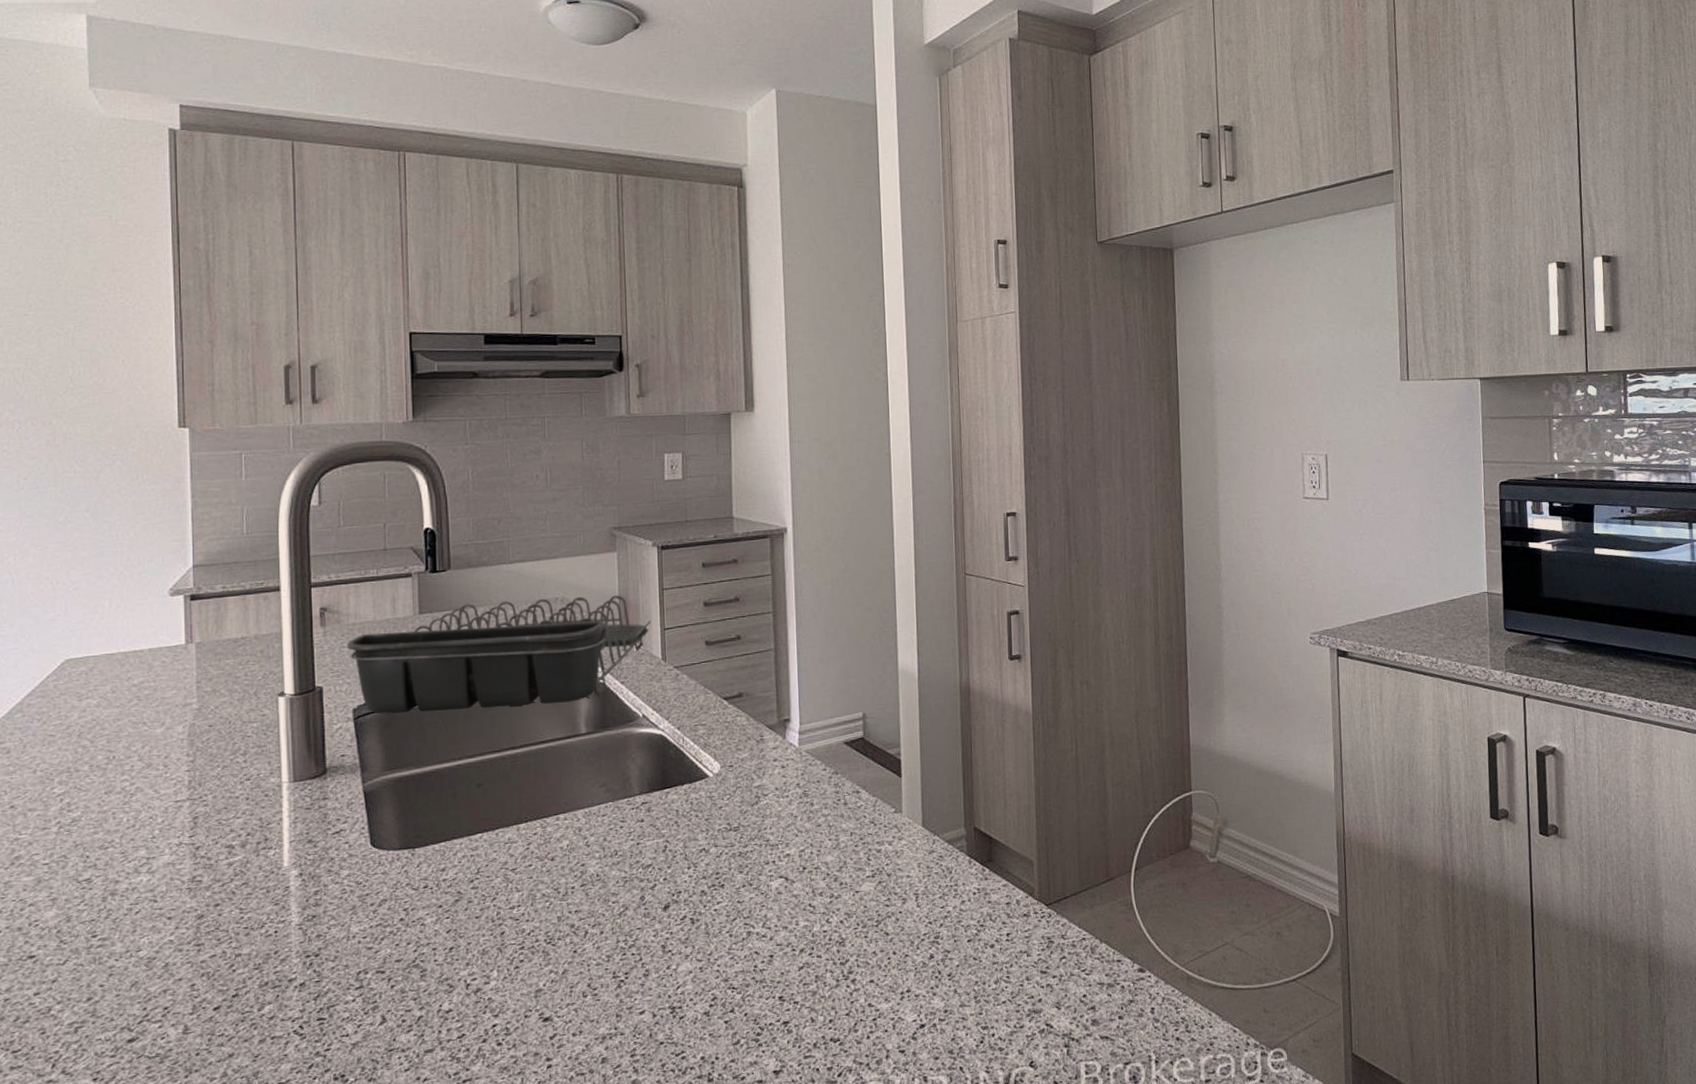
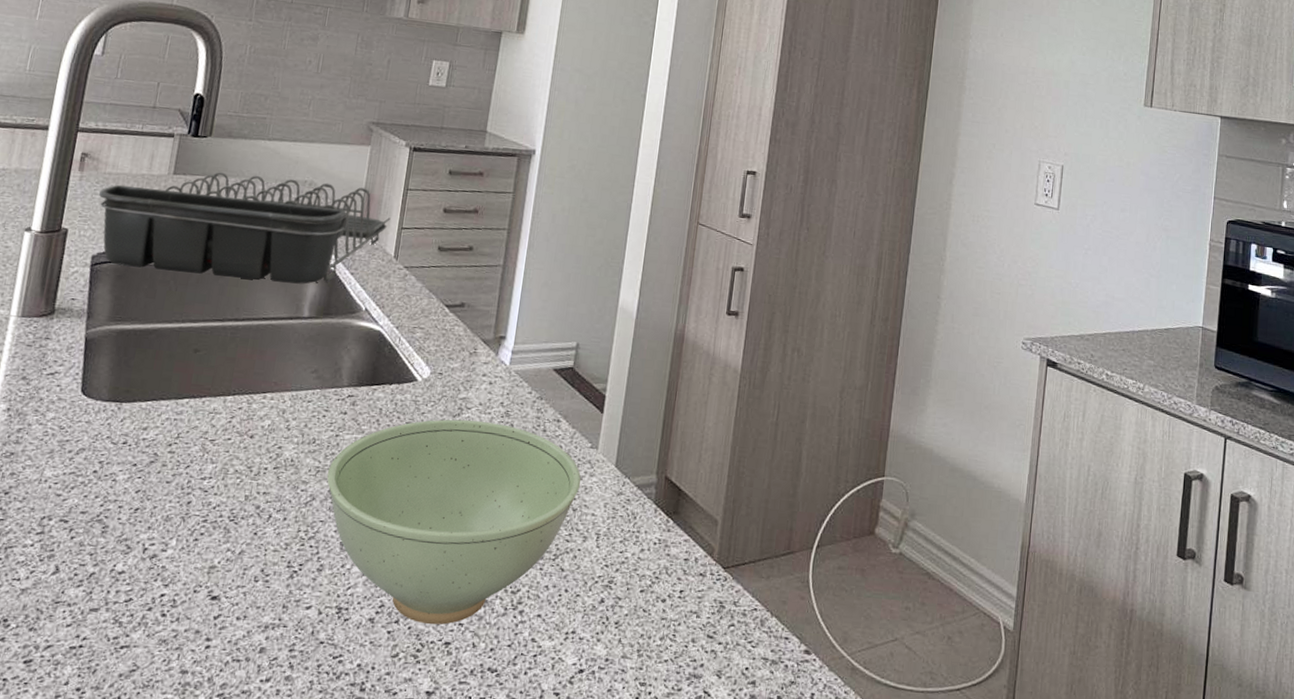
bowl: none [636,804,891,1009] -> present [327,419,582,625]

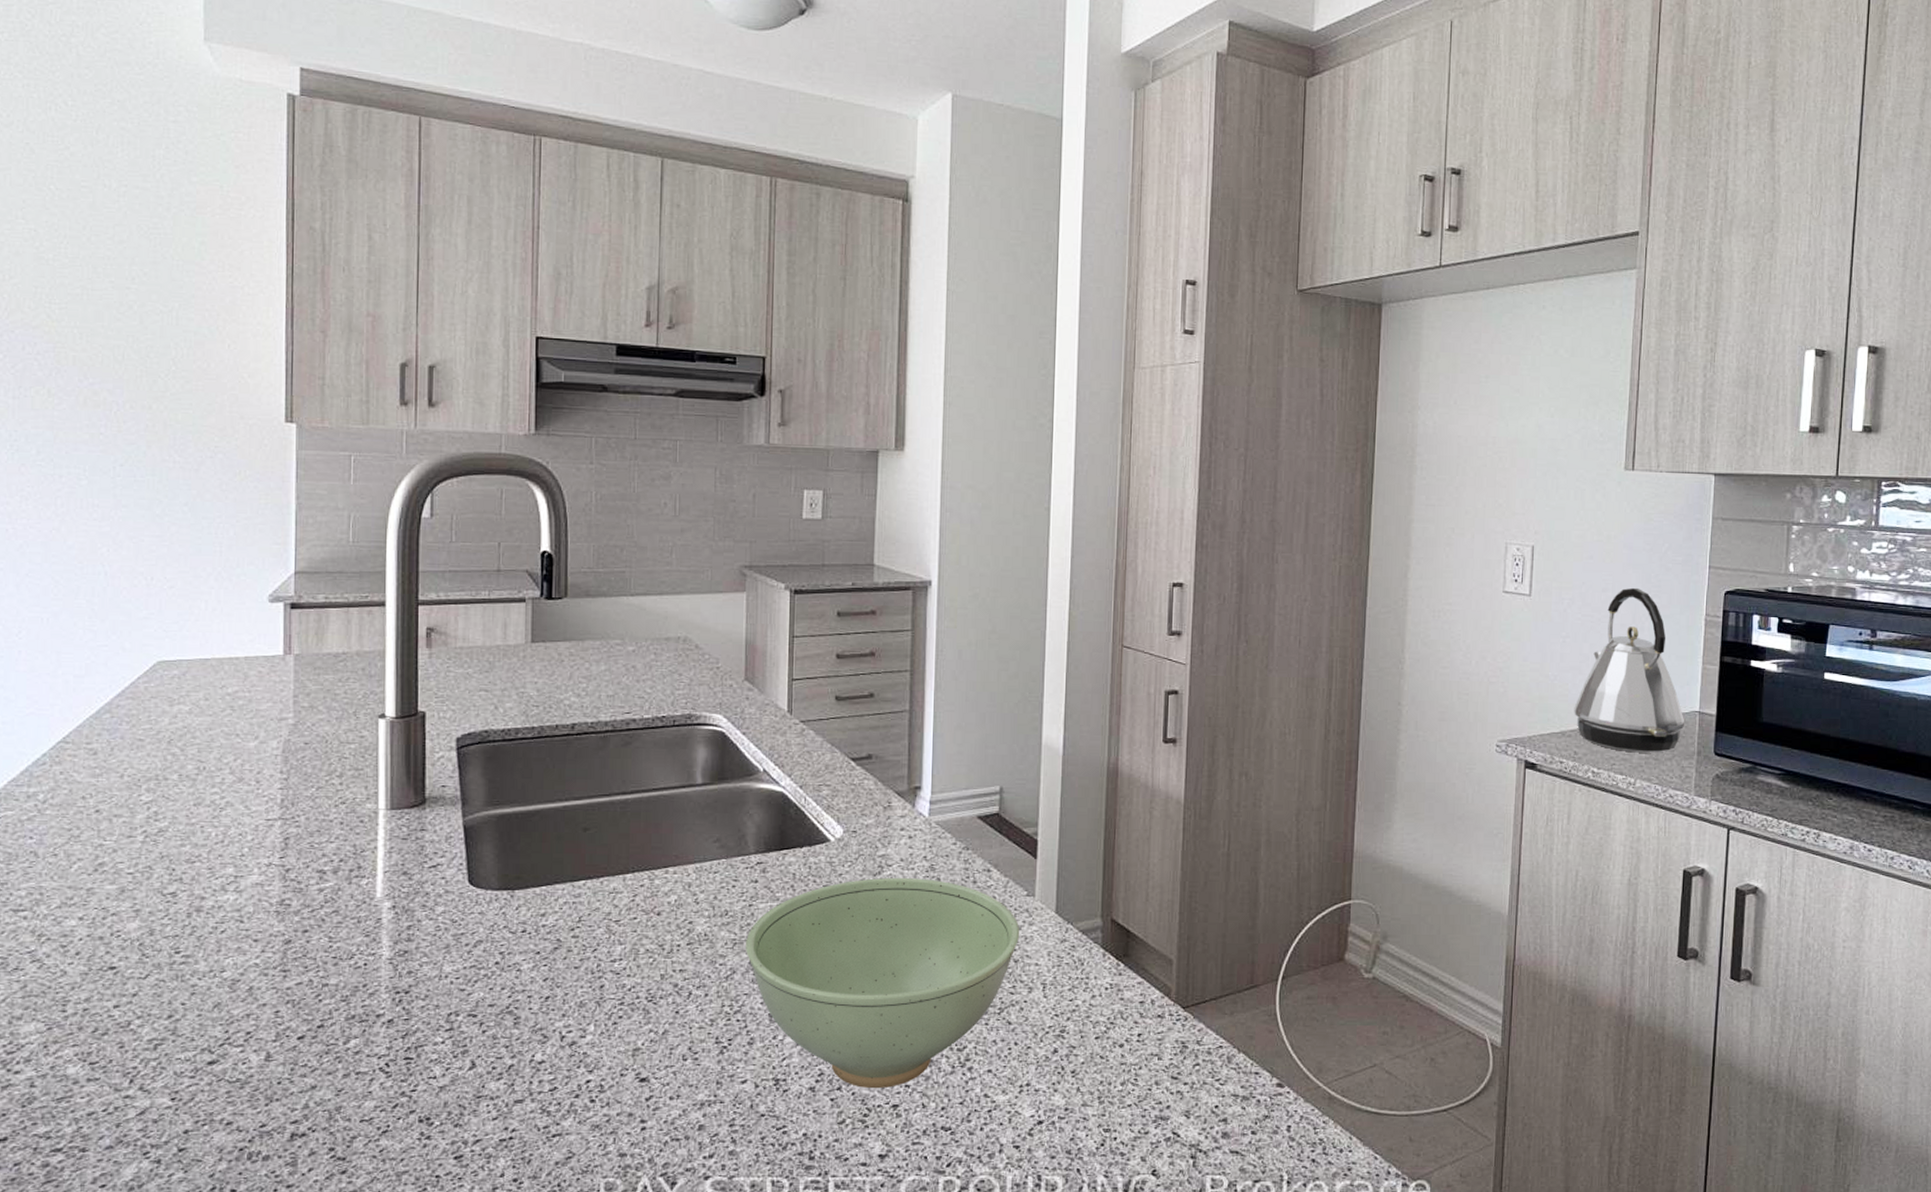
dish rack: present [98,172,391,285] -> none [452,635,779,750]
kettle: none [1092,210,1190,362] -> present [1574,587,1685,753]

